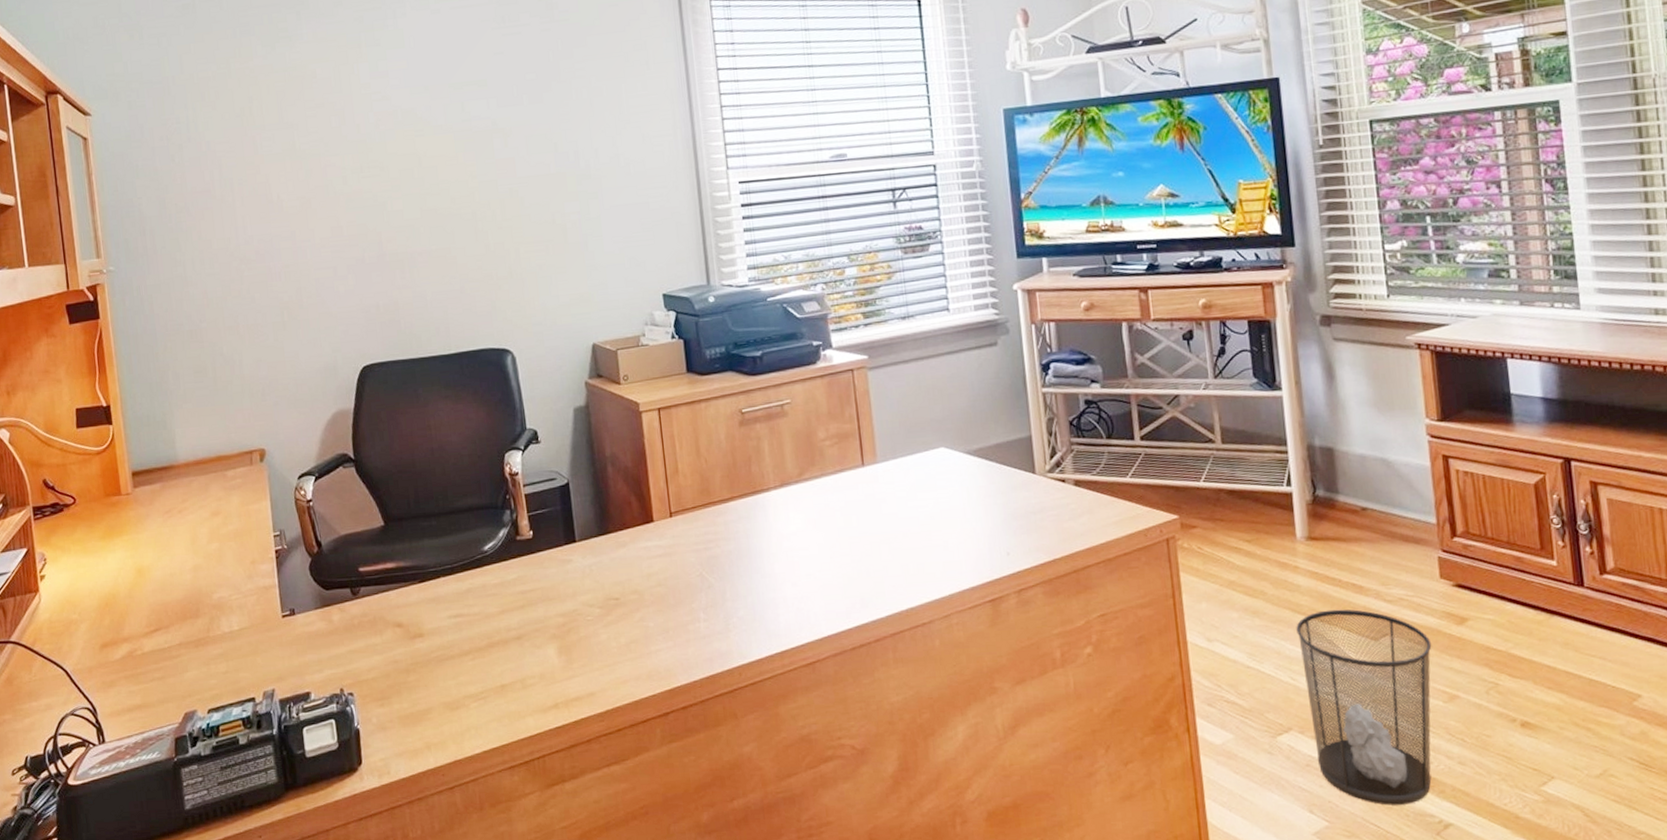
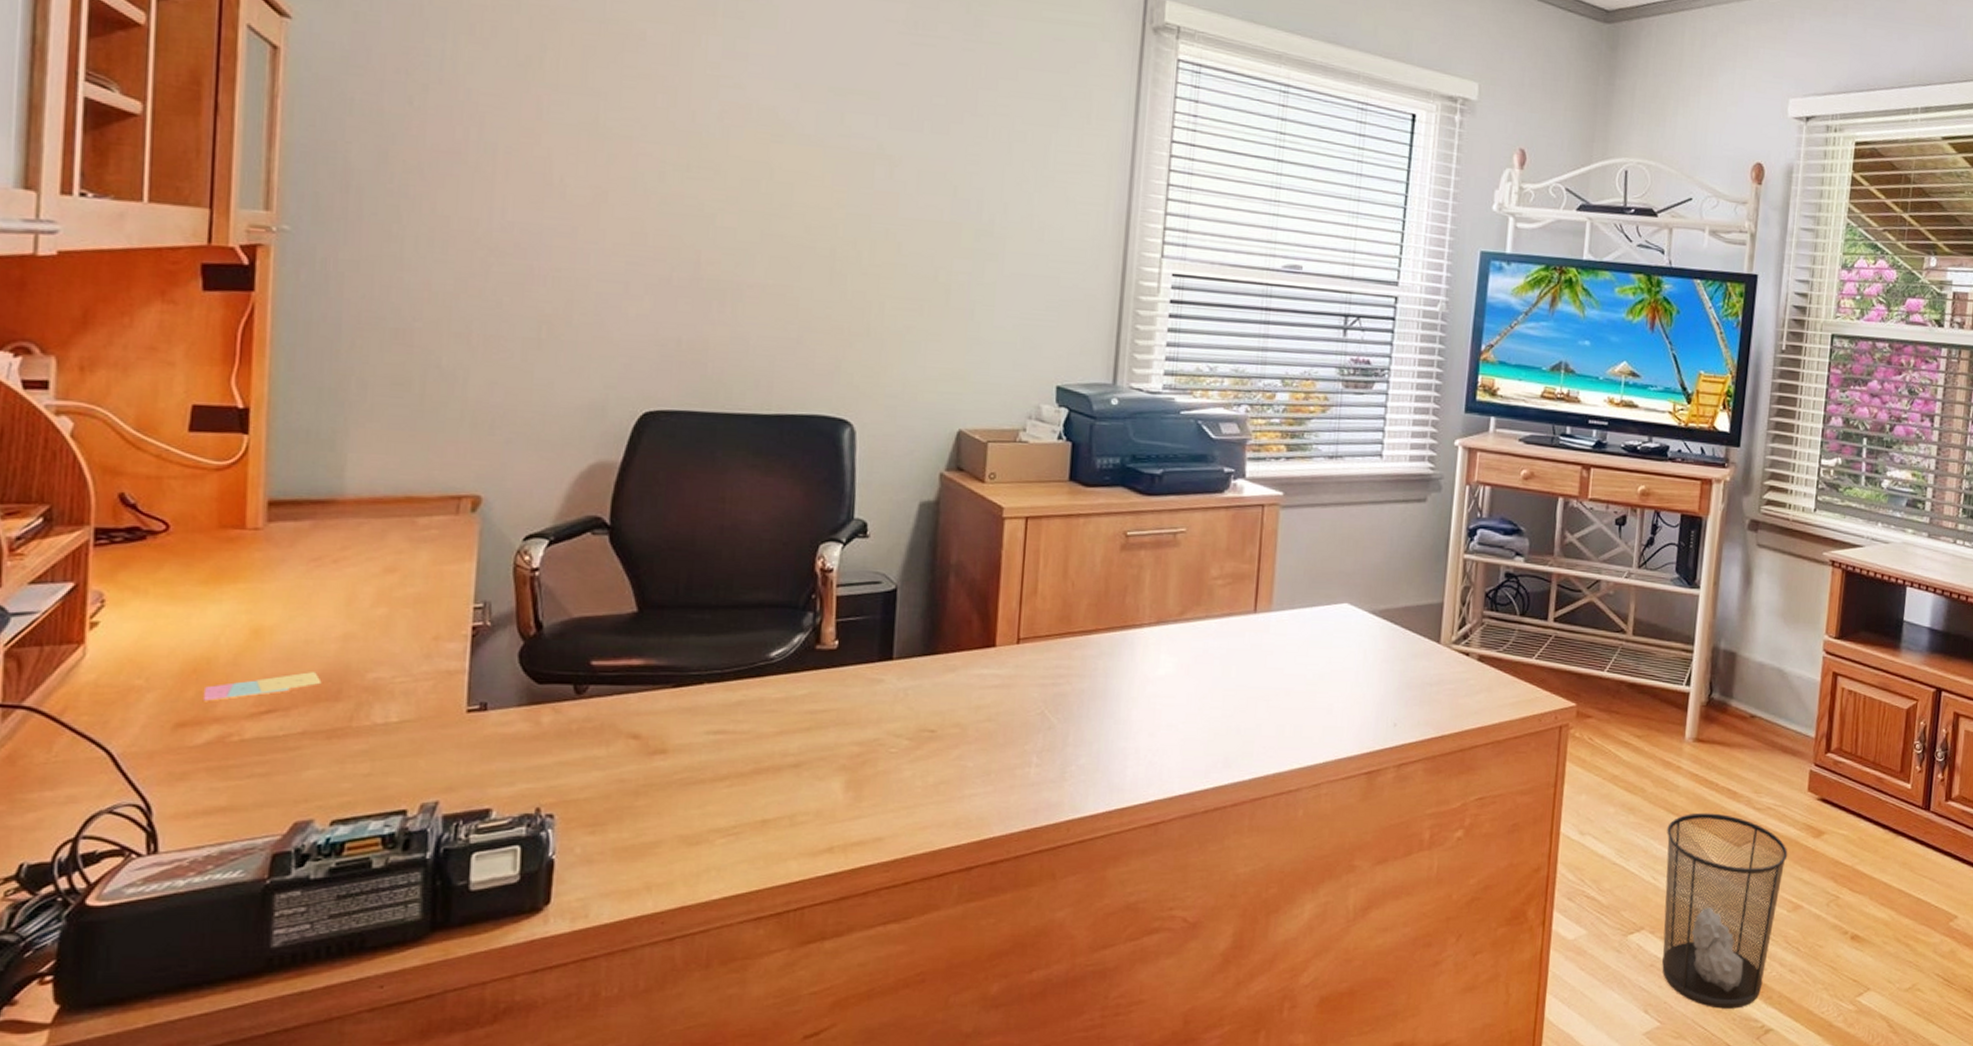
sticky notes: none [114,597,186,626] -> present [202,672,322,701]

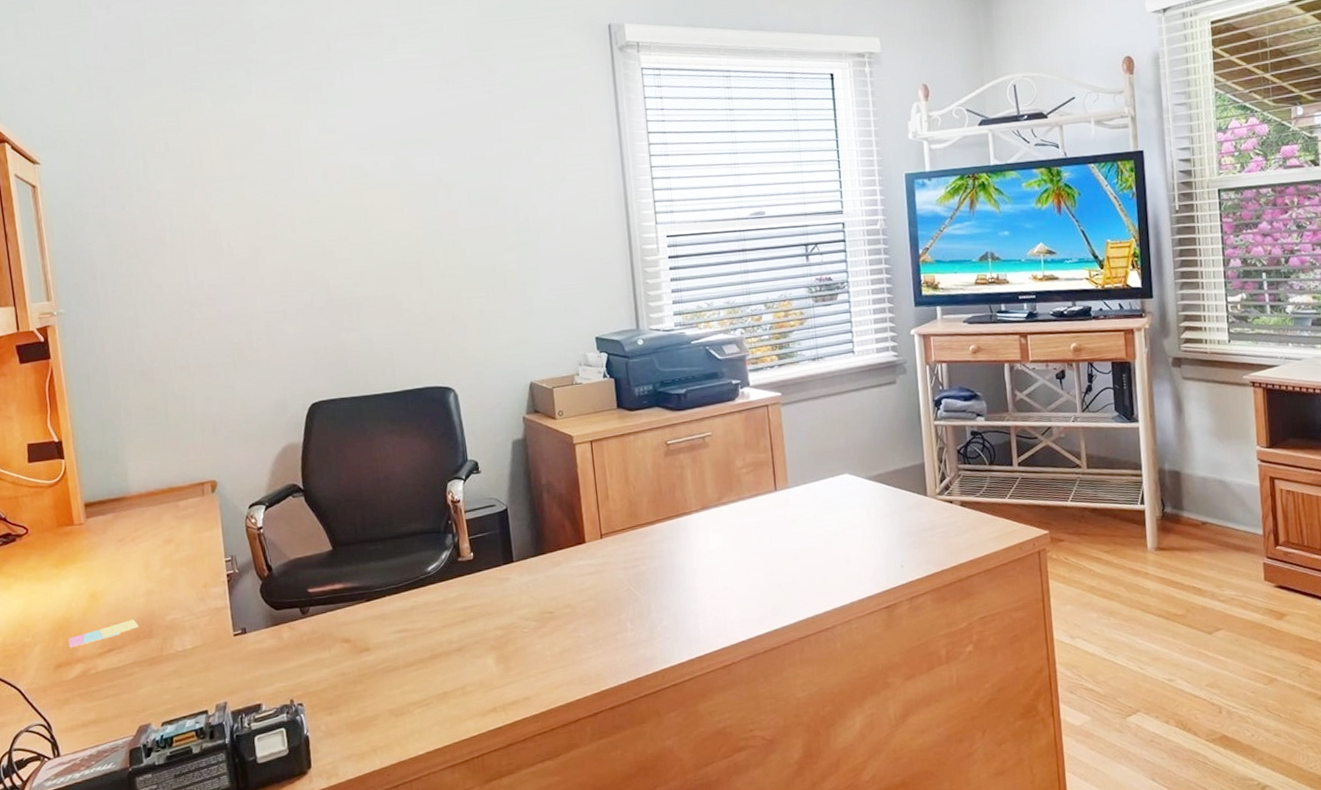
waste bin: present [1662,812,1788,1009] -> none [1145,608,1256,772]

